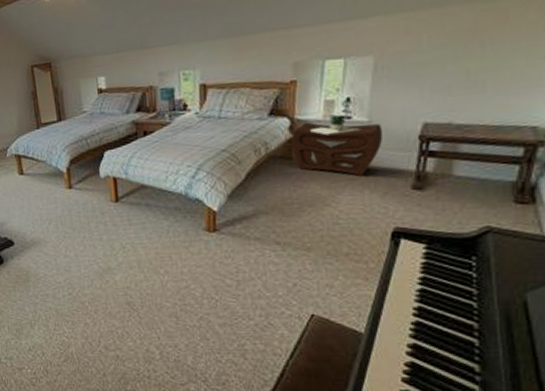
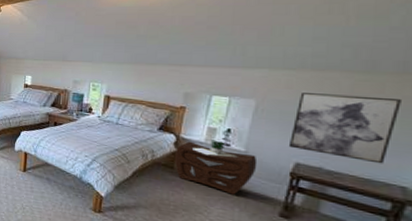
wall art: none [414,25,526,107] -> present [288,93,401,164]

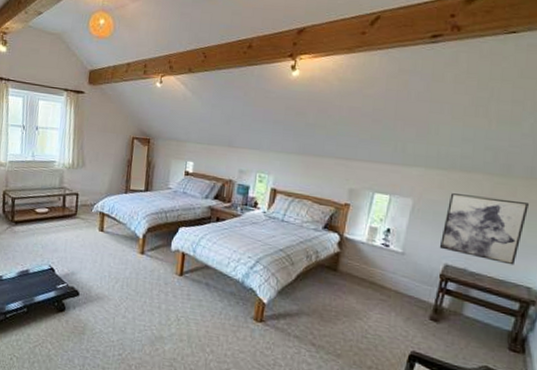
nightstand: present [175,140,258,195] -> none [338,240,413,299]

